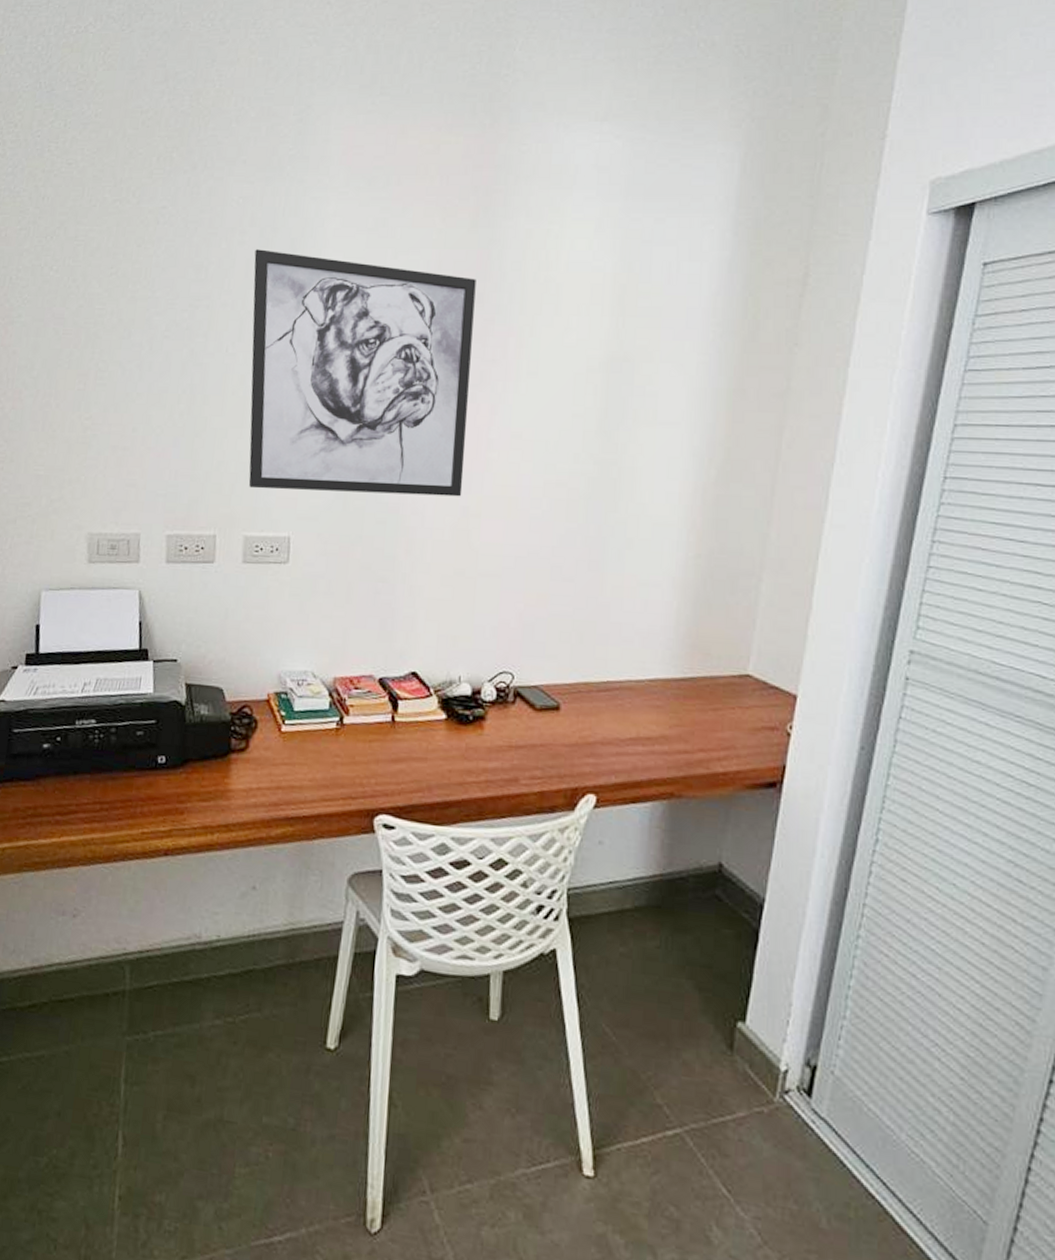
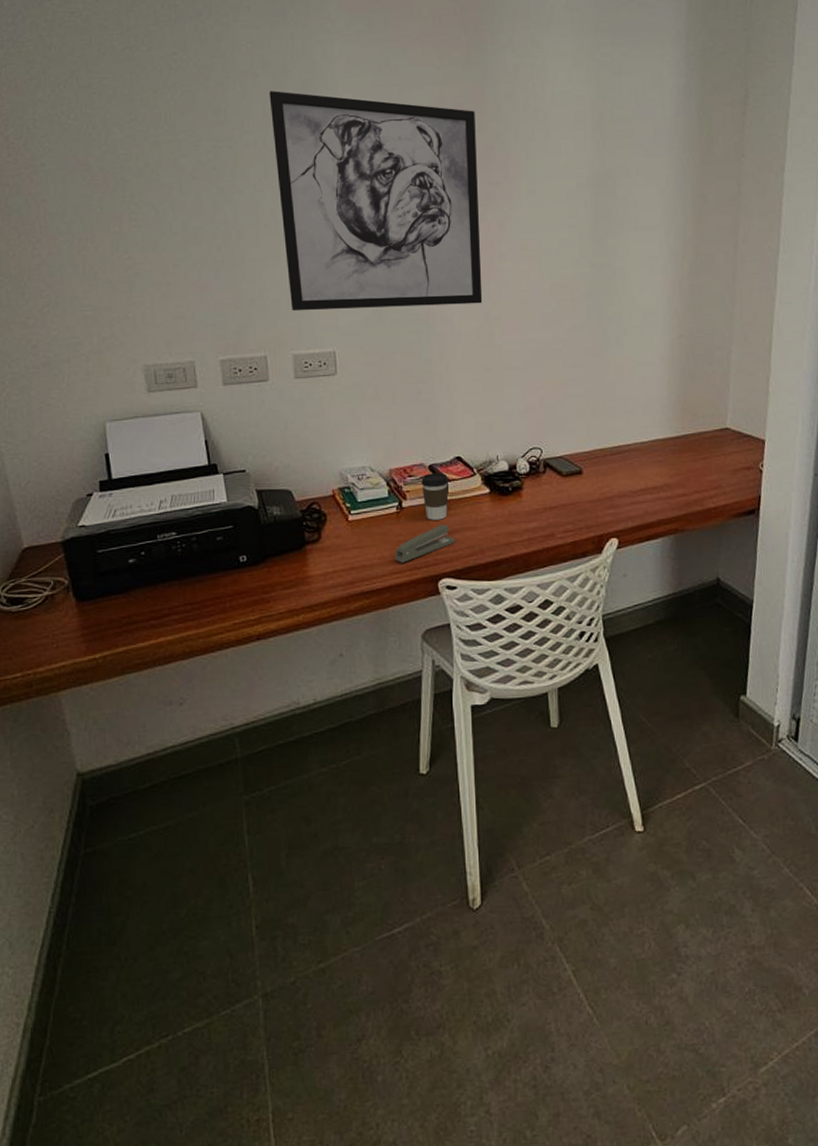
stapler: none [328,749,400,790] -> present [395,524,455,563]
coffee cup: none [368,687,401,745] -> present [421,472,449,520]

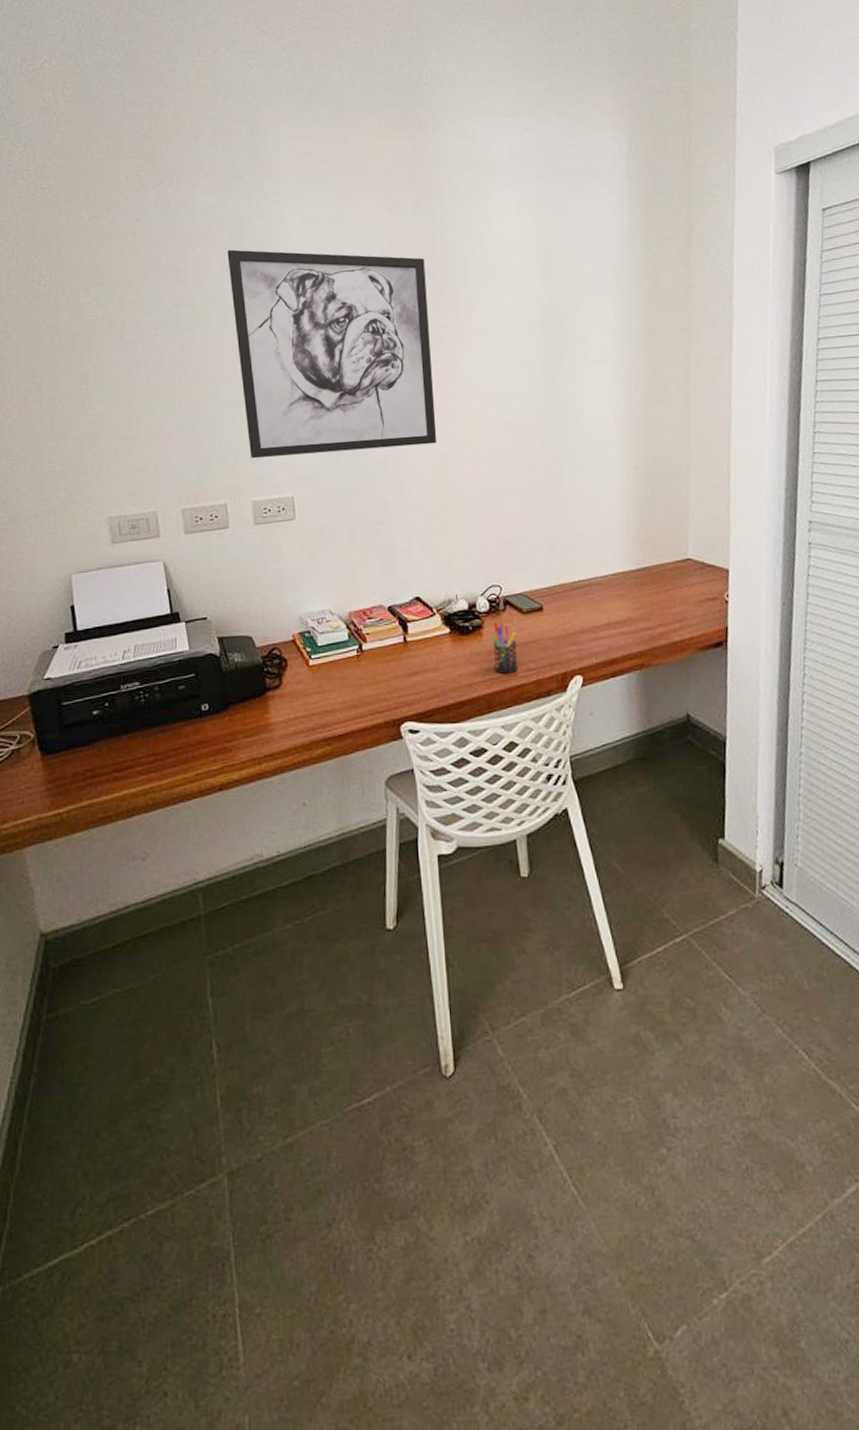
stapler: present [395,524,455,563] -> none [356,666,417,707]
coffee cup: present [421,472,449,520] -> none [381,614,409,663]
pen holder: none [531,484,556,535] -> present [491,622,519,674]

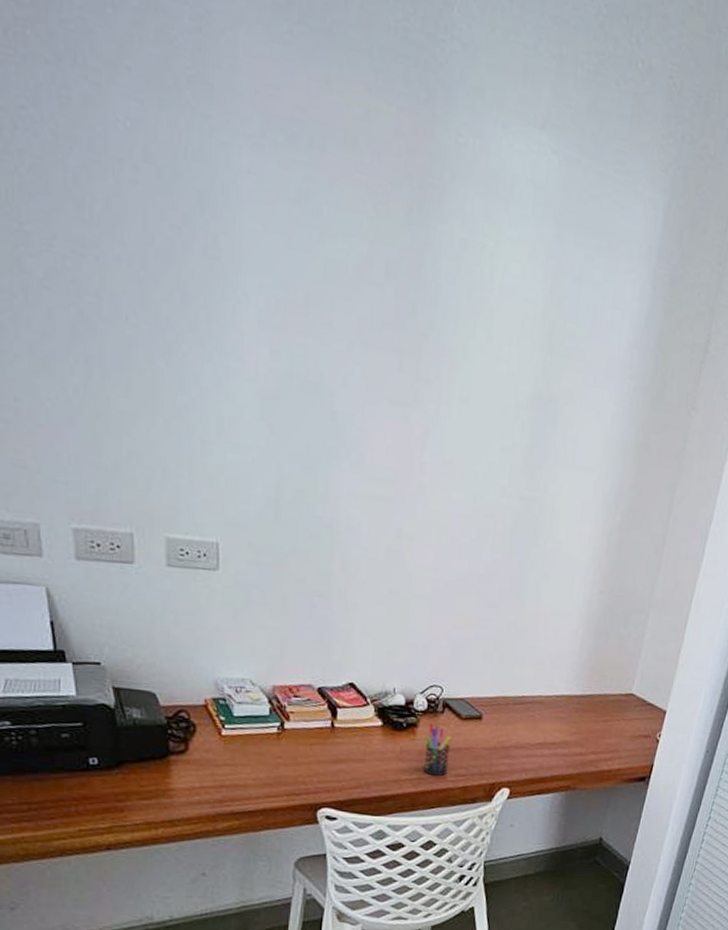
wall art: present [227,249,437,459] -> none [152,194,410,518]

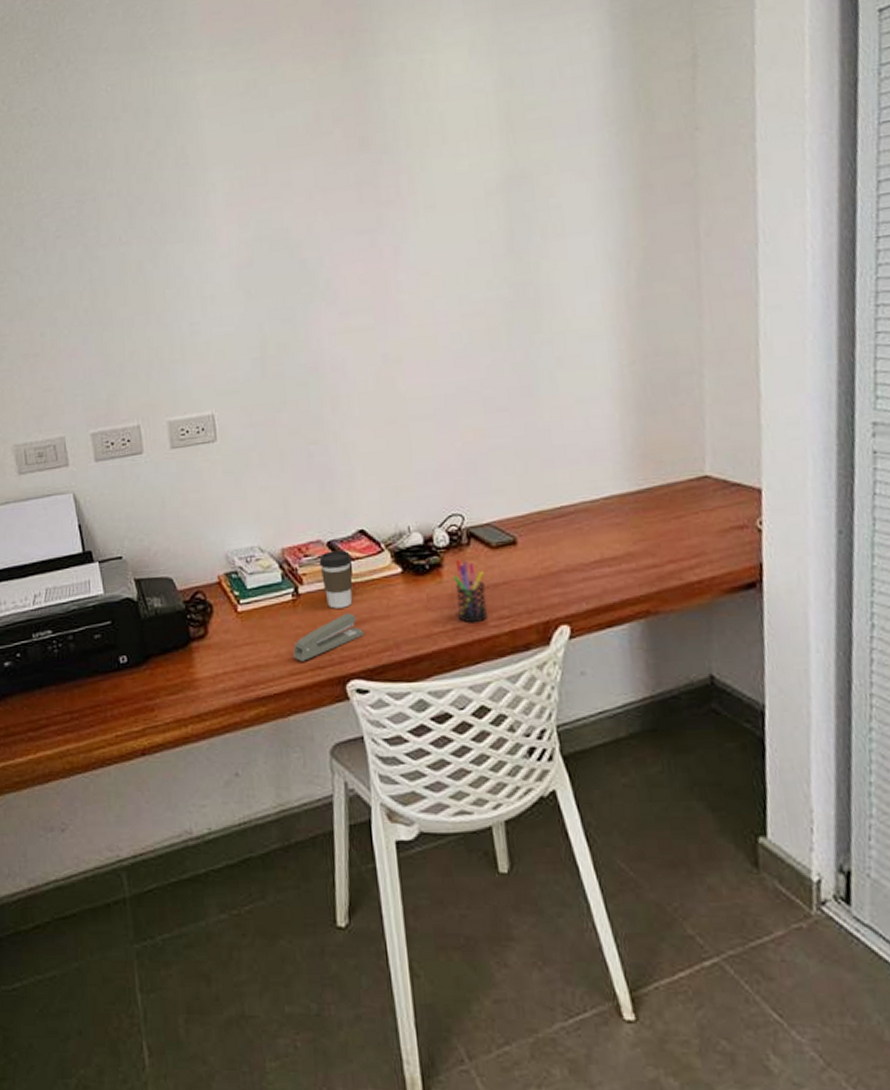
stapler: none [271,751,340,787] -> present [293,612,364,662]
coffee cup: none [307,696,339,748] -> present [319,550,353,609]

